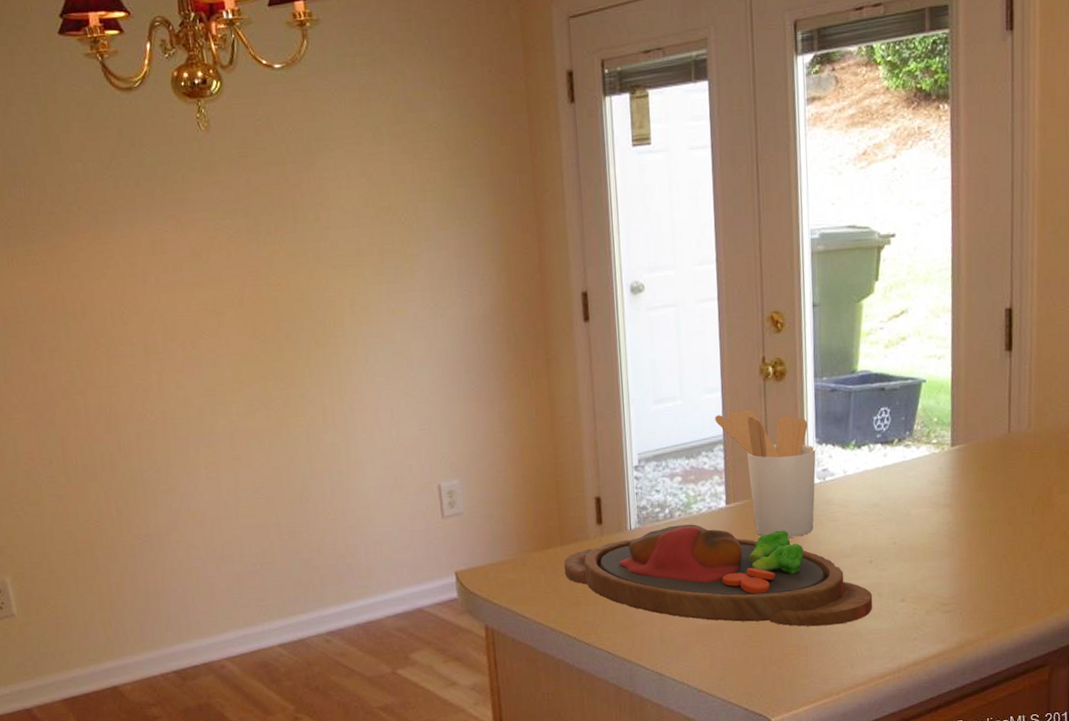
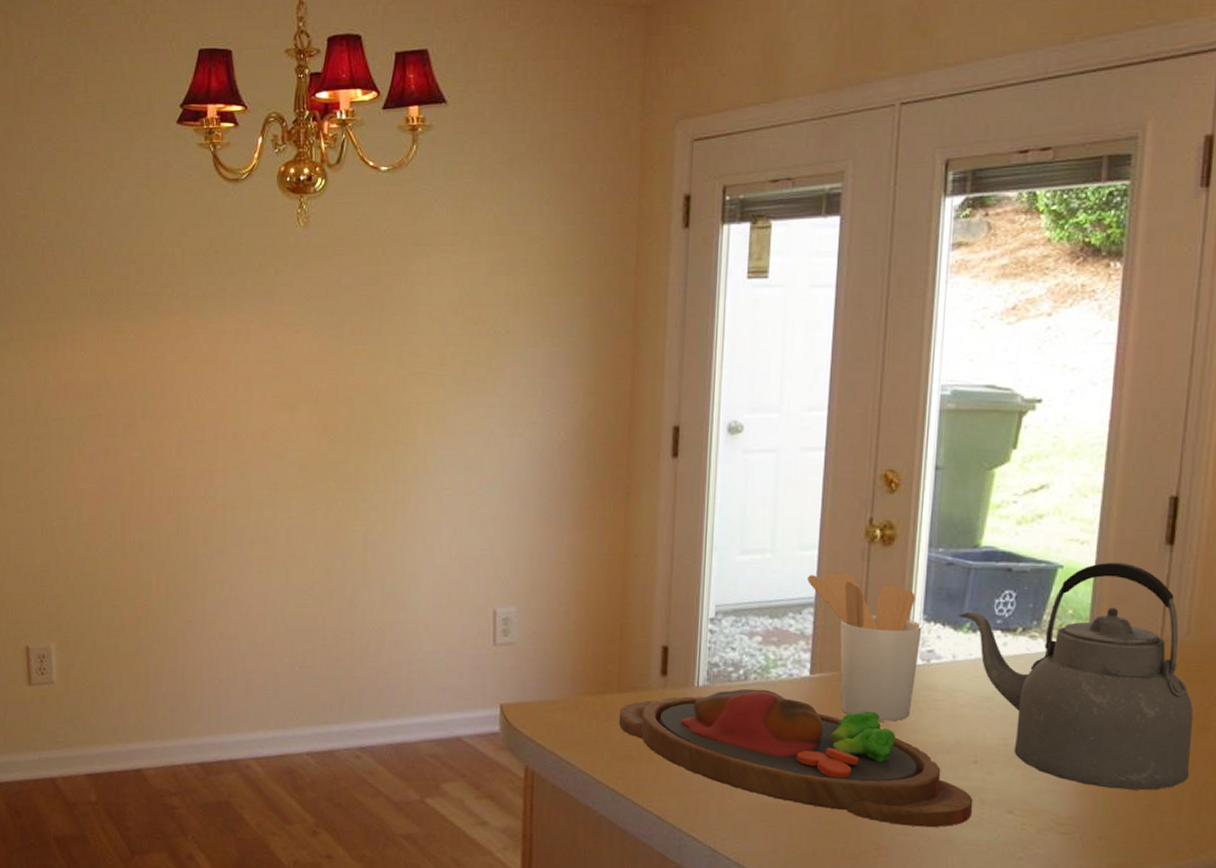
kettle: none [845,371,1041,568] -> present [958,562,1194,791]

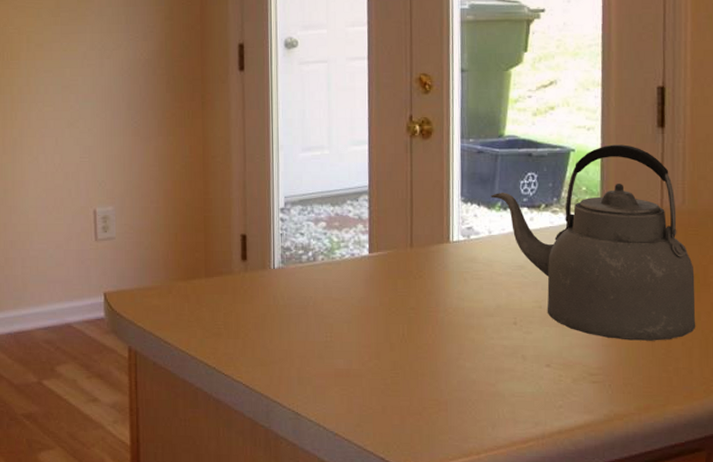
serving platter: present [618,688,973,828] -> none [207,268,517,383]
utensil holder: present [808,572,922,722] -> none [361,163,461,291]

